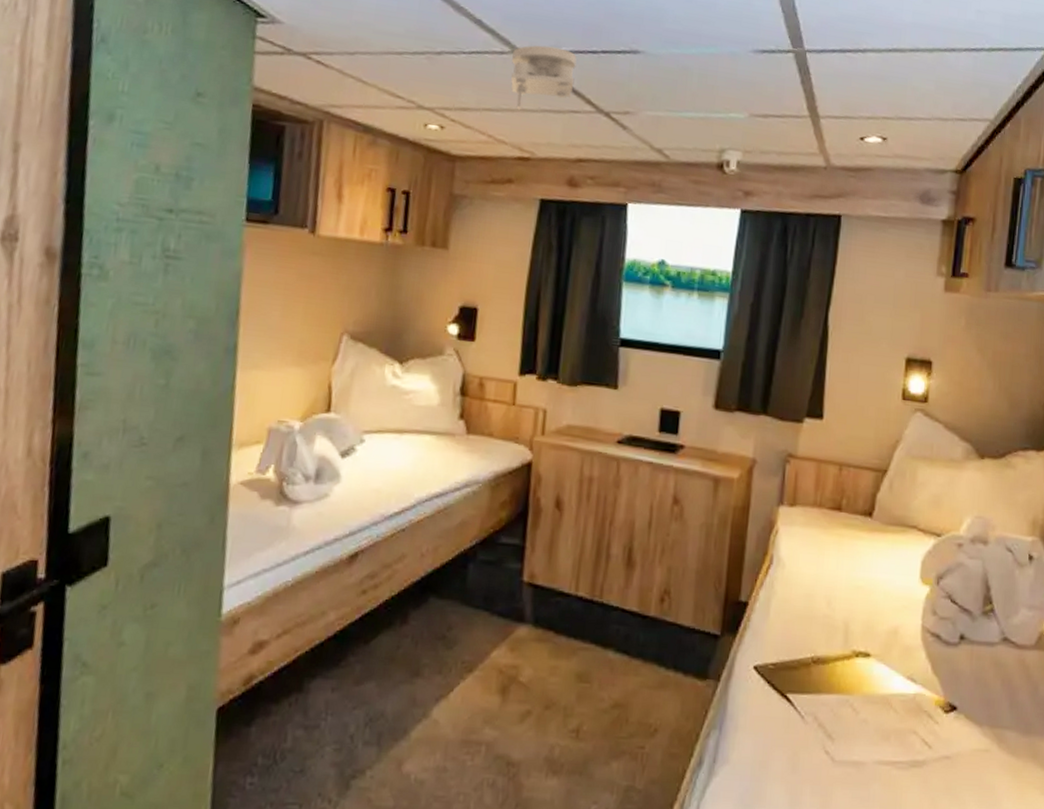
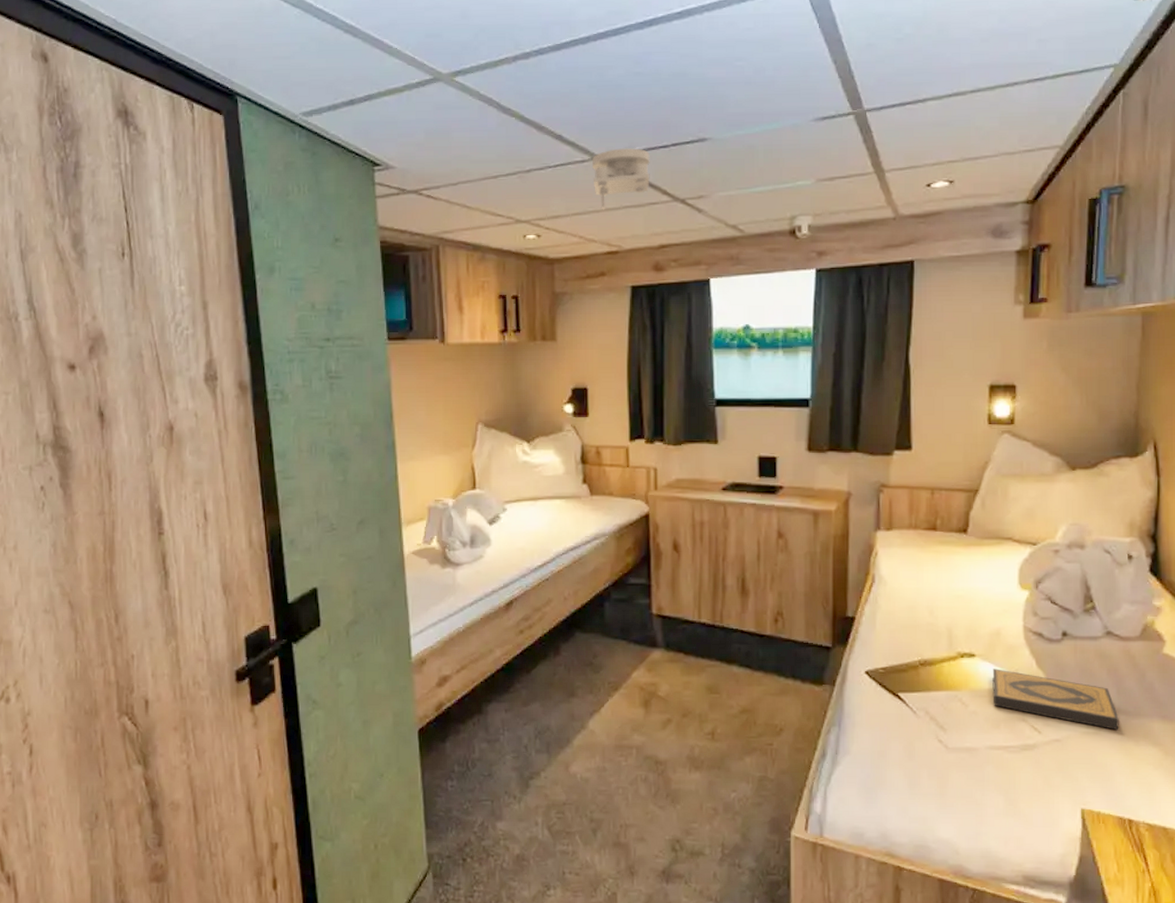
hardback book: none [885,671,1010,748] -> present [992,669,1119,730]

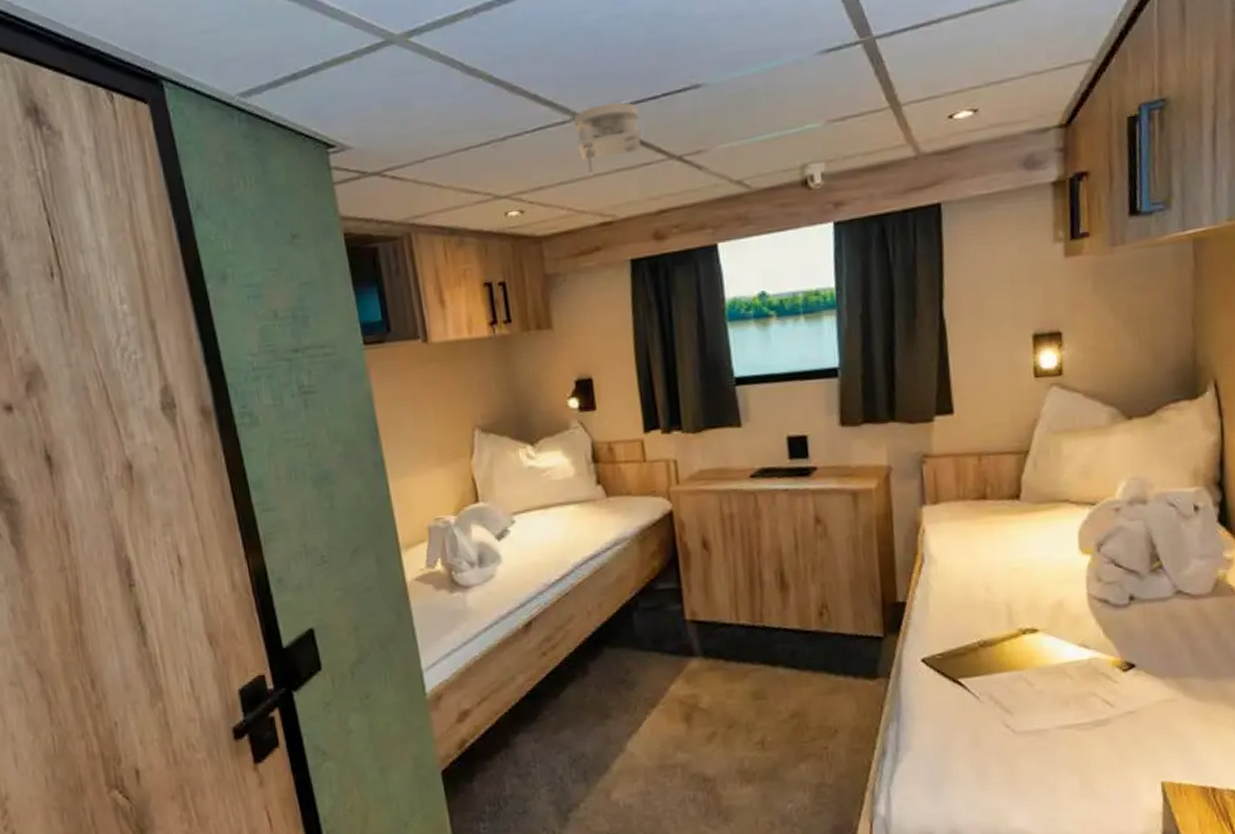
hardback book: present [992,669,1119,730] -> none [1057,642,1196,695]

